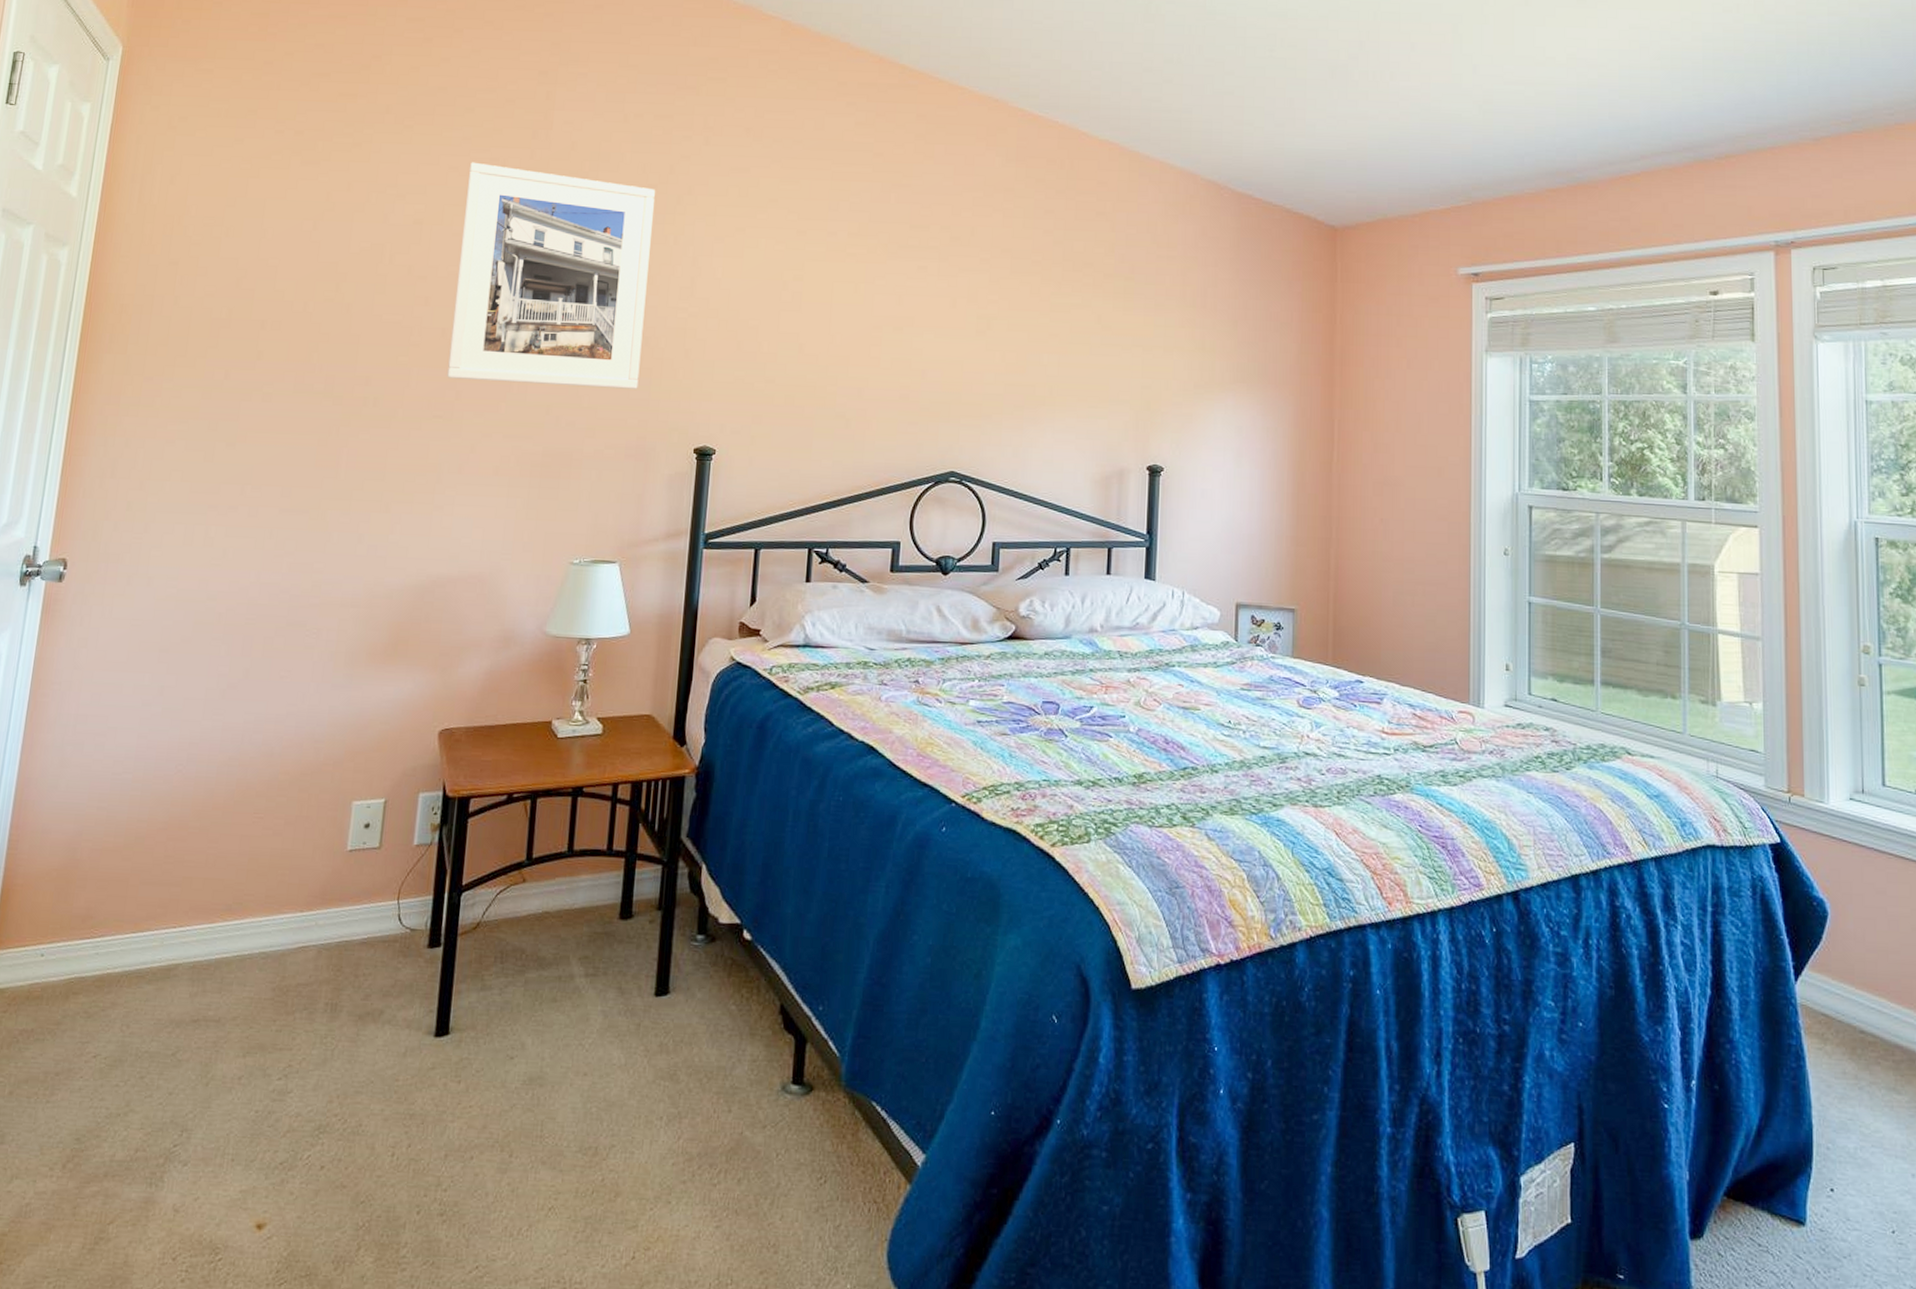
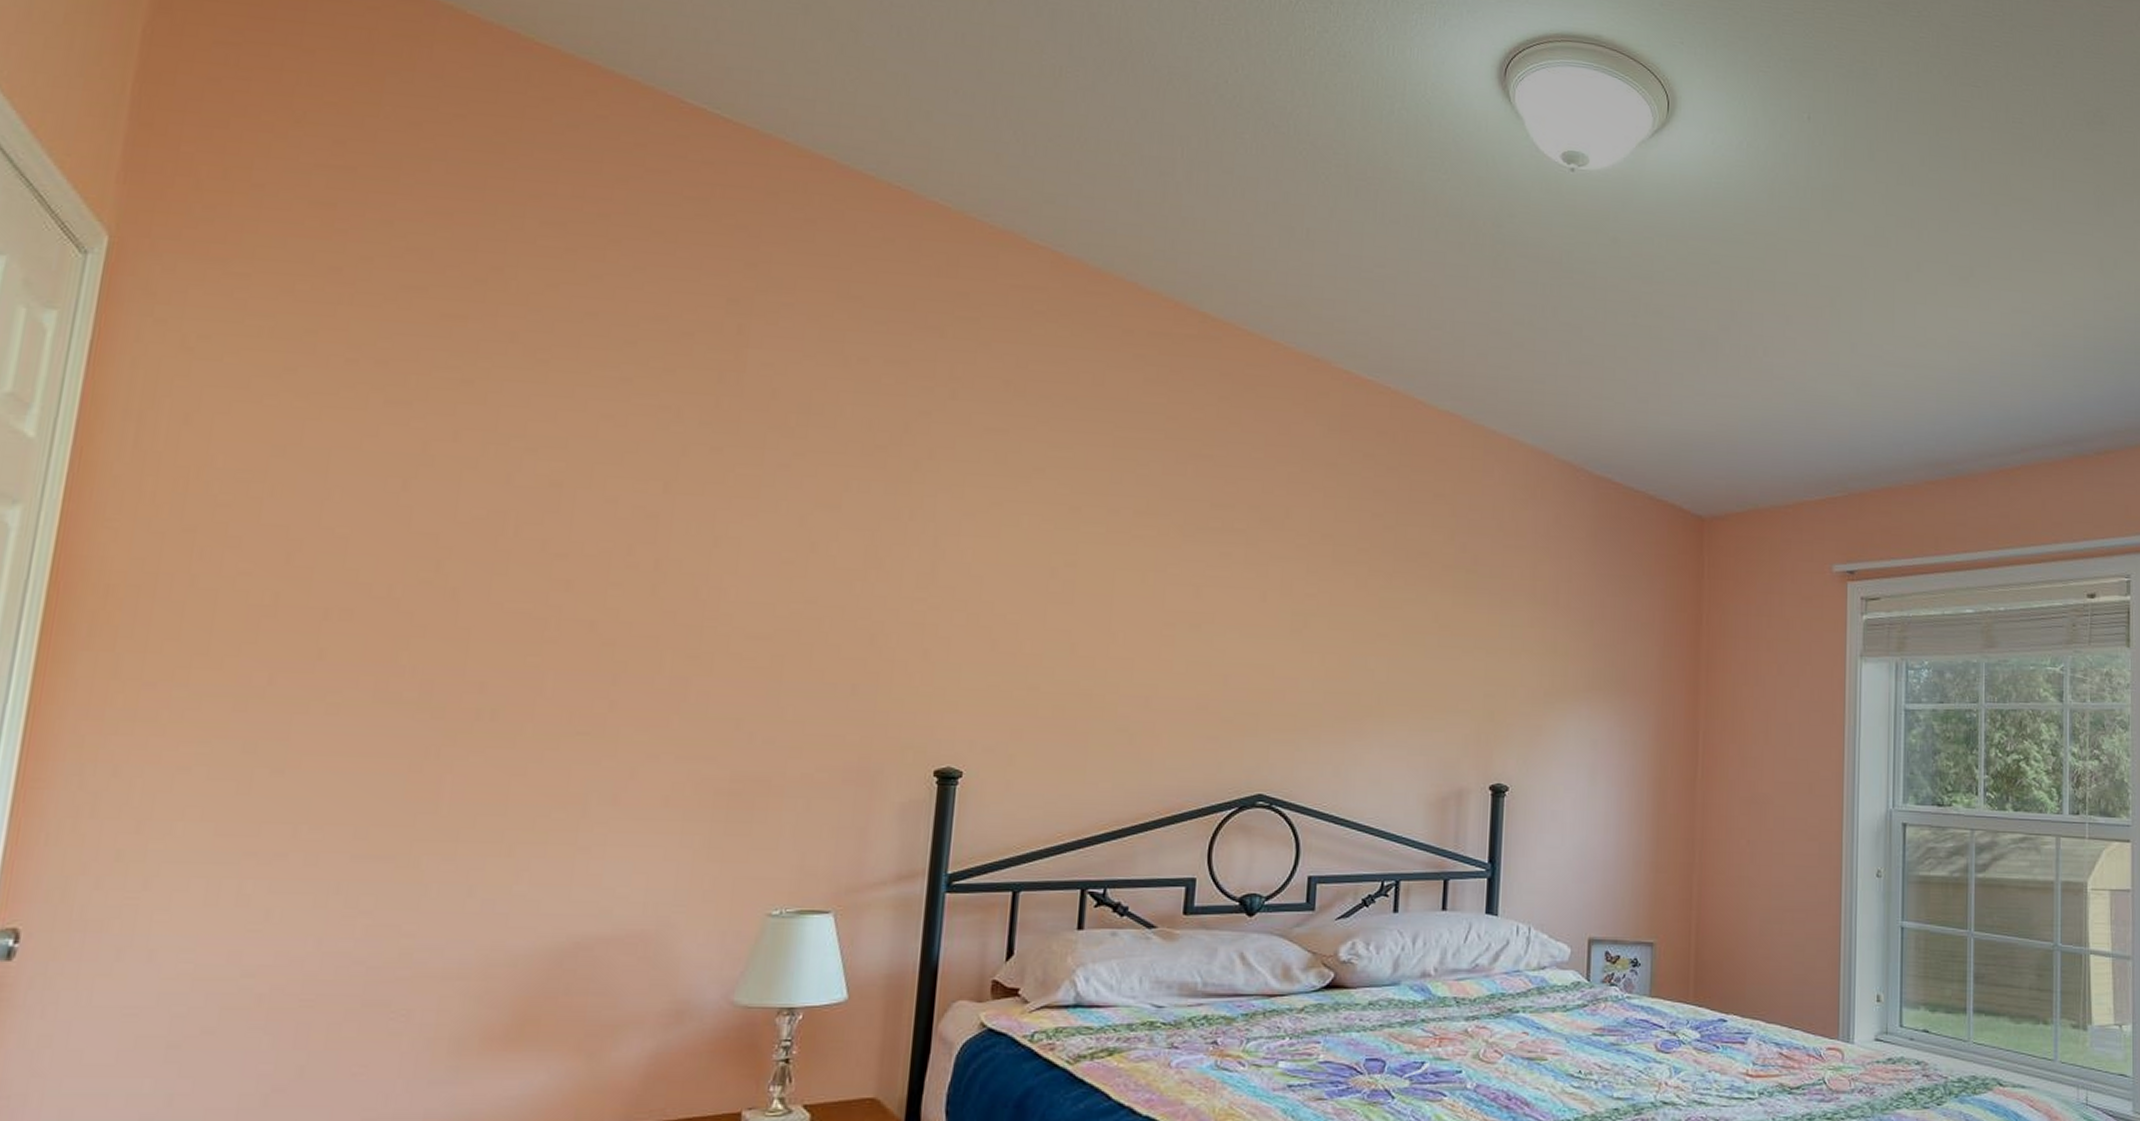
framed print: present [447,162,656,389] -> none [597,409,886,698]

